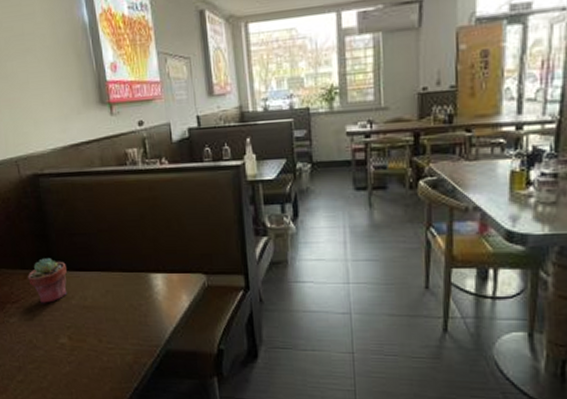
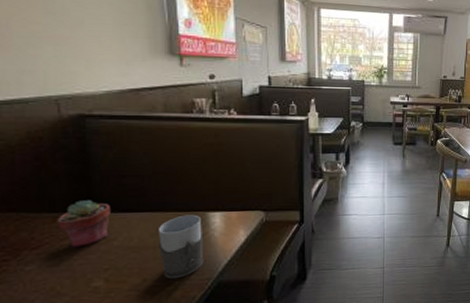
mug: none [106,275,151,343] -> present [157,214,204,279]

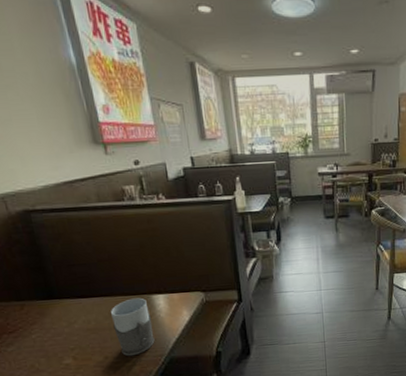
potted succulent: present [57,200,112,248] -> none [25,288,70,331]

